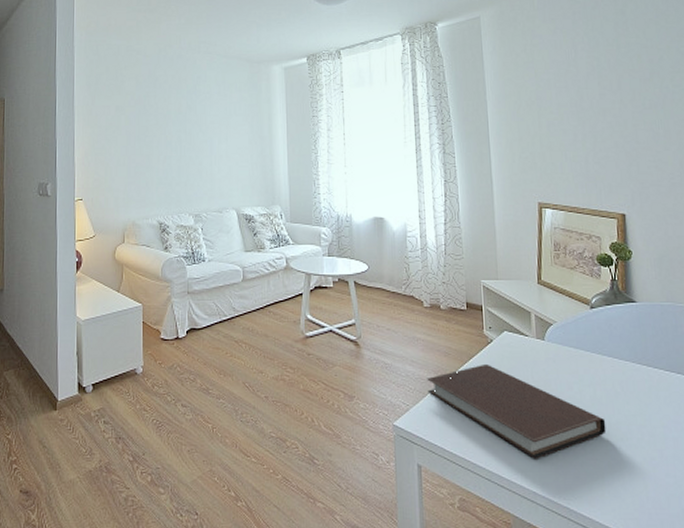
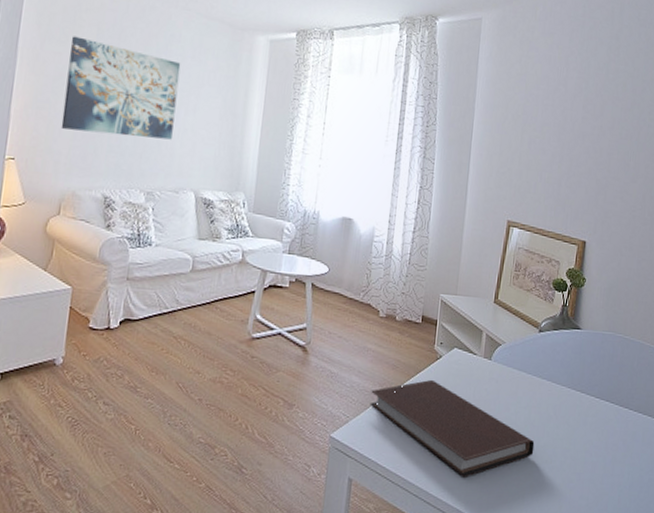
wall art: none [116,90,210,169] -> present [61,36,181,140]

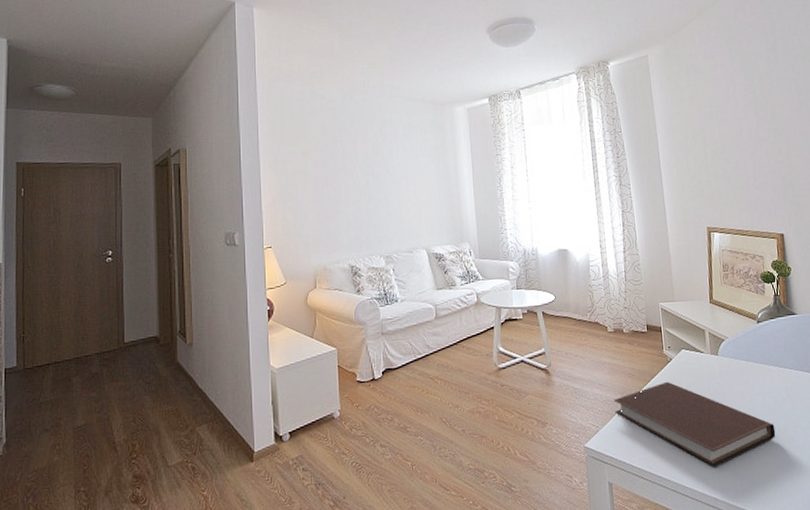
wall art: present [61,36,181,140] -> none [301,136,399,215]

